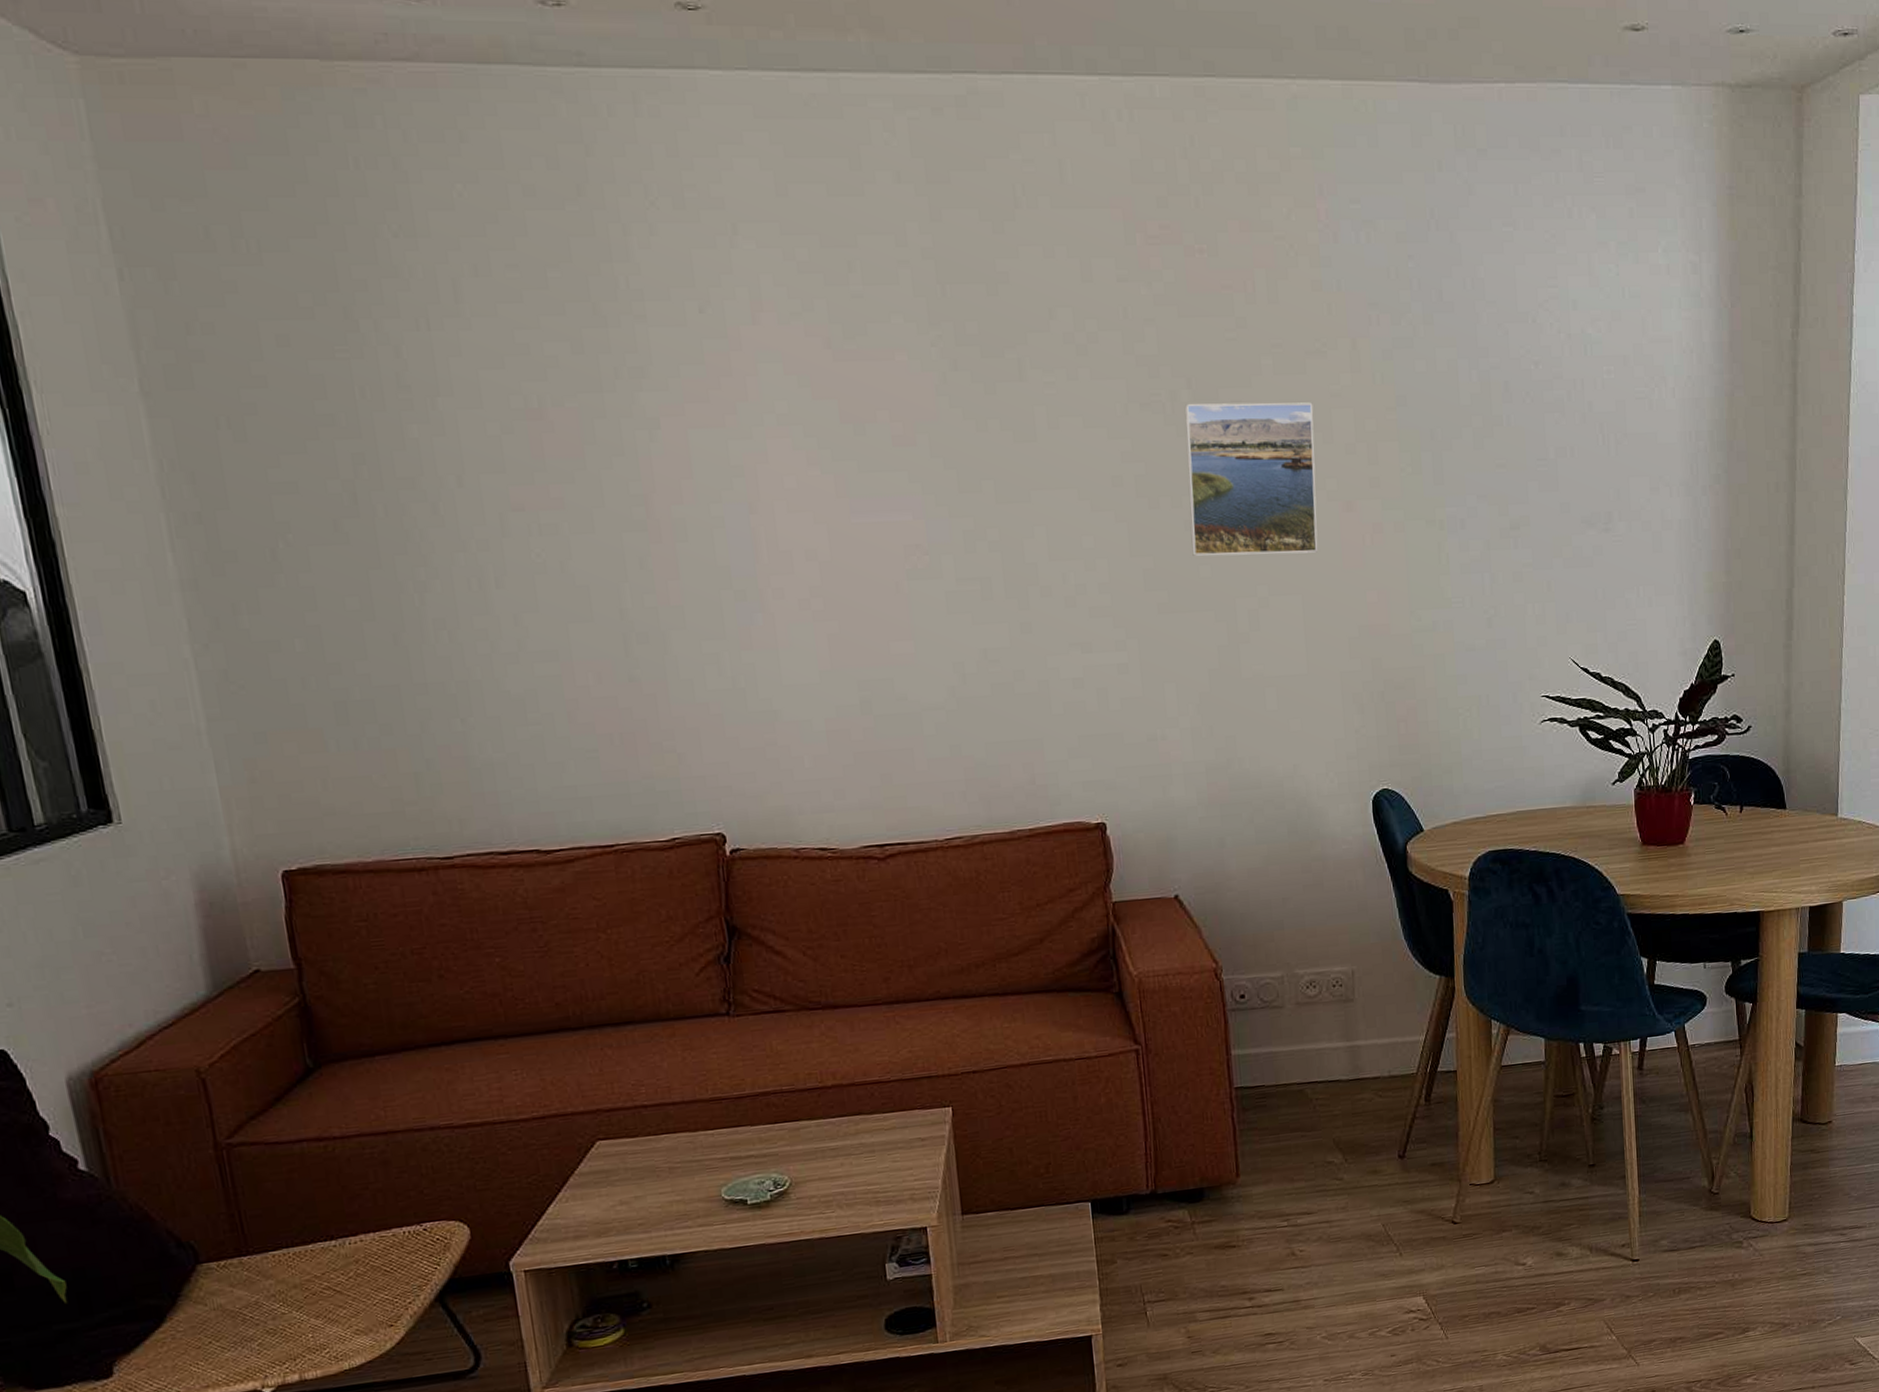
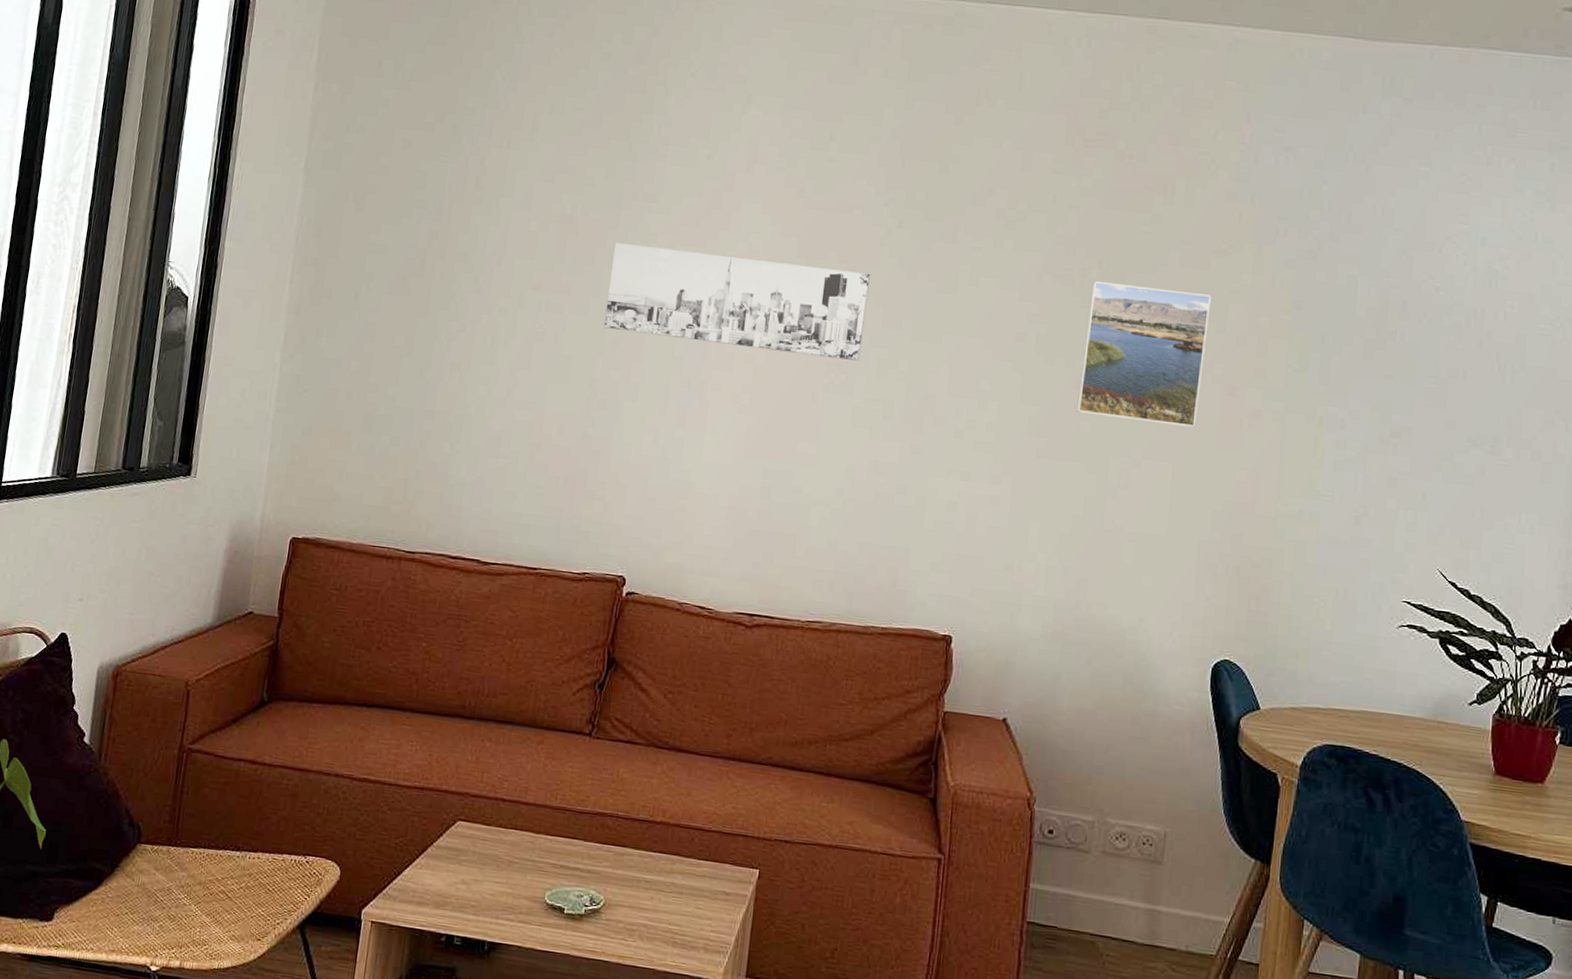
wall art: none [607,431,942,545] -> present [603,242,870,361]

